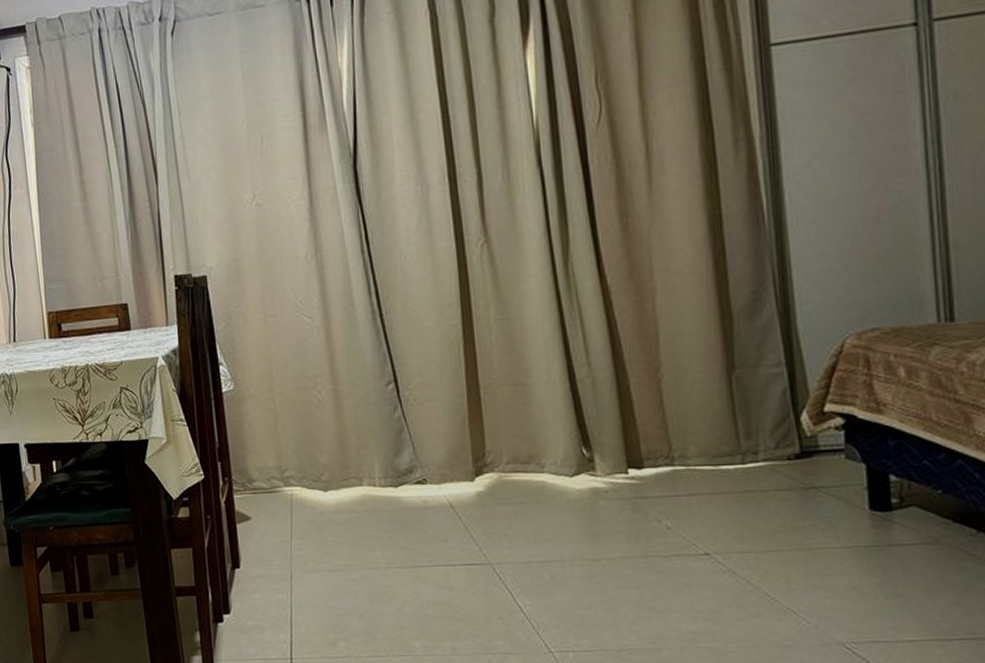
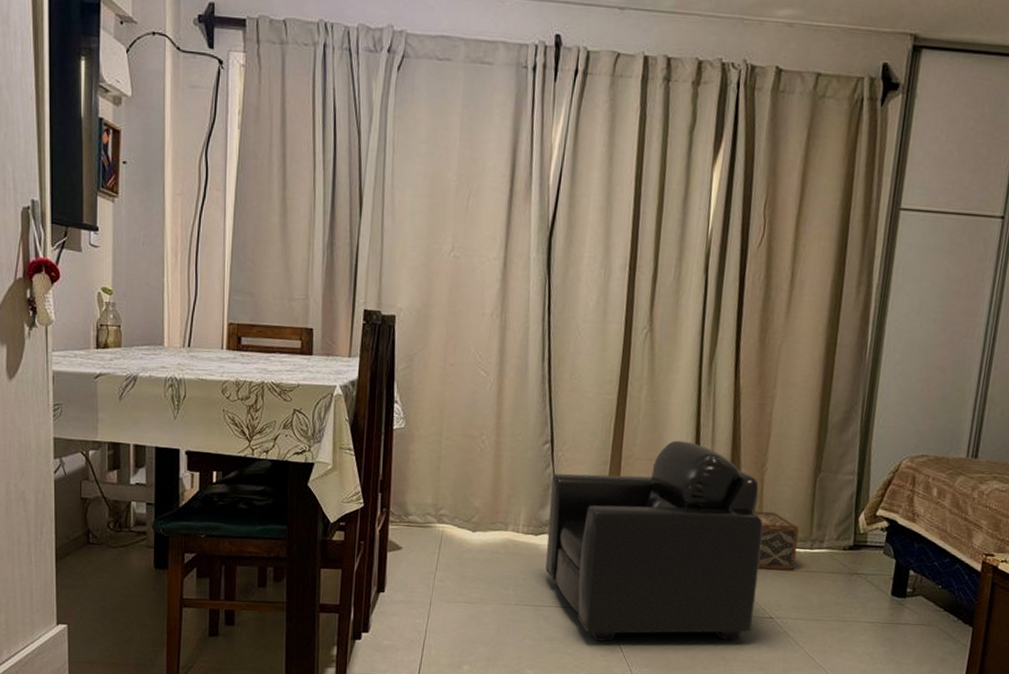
armchair: none [403,357,685,601] -> present [545,440,763,642]
woven basket: none [658,425,726,495] -> present [755,511,799,570]

